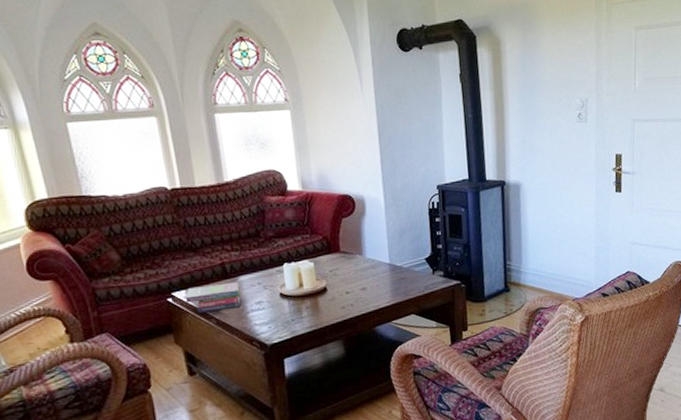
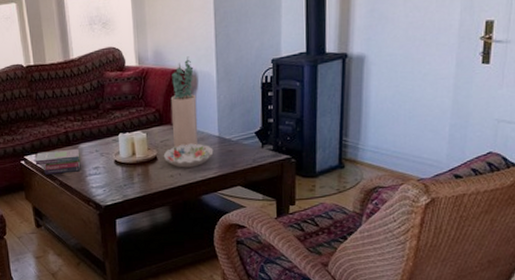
decorative bowl: none [333,271,386,298] -> present [163,143,214,168]
vase: none [338,181,369,278] -> present [170,56,199,148]

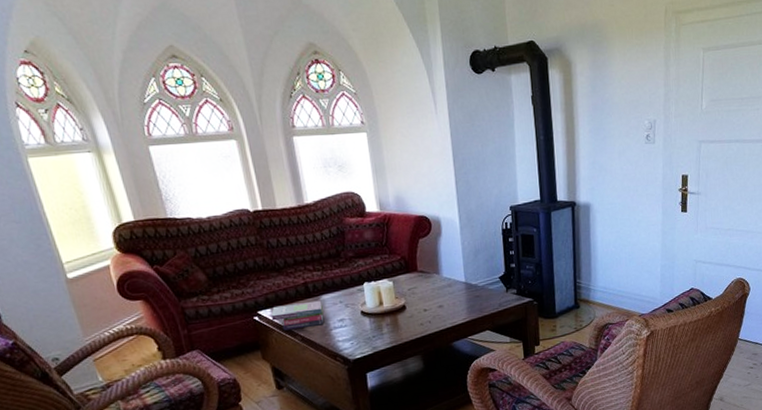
decorative bowl: present [163,143,214,168] -> none [411,290,462,316]
vase: present [170,56,199,148] -> none [415,202,446,296]

